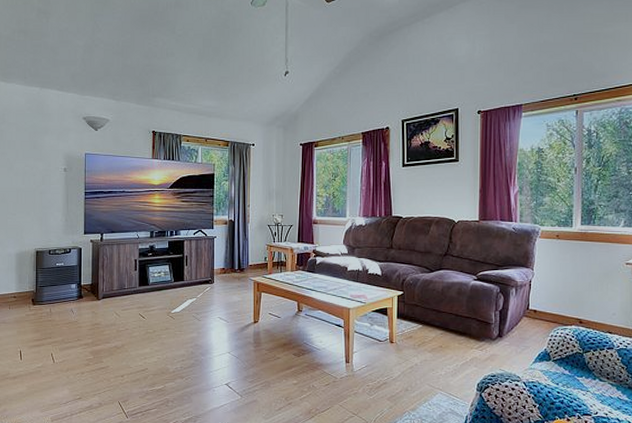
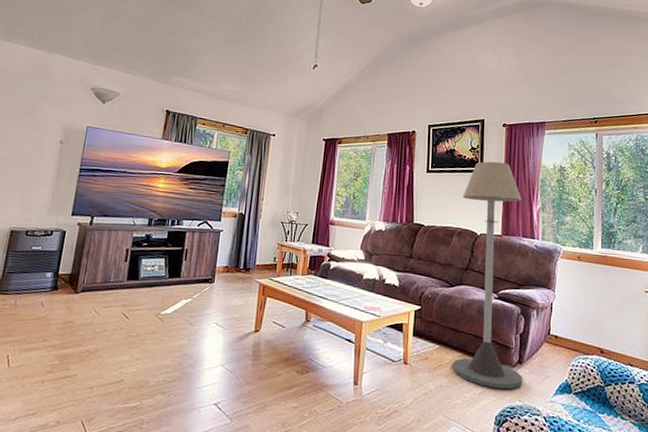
floor lamp: none [434,150,503,360] -> present [451,161,523,390]

